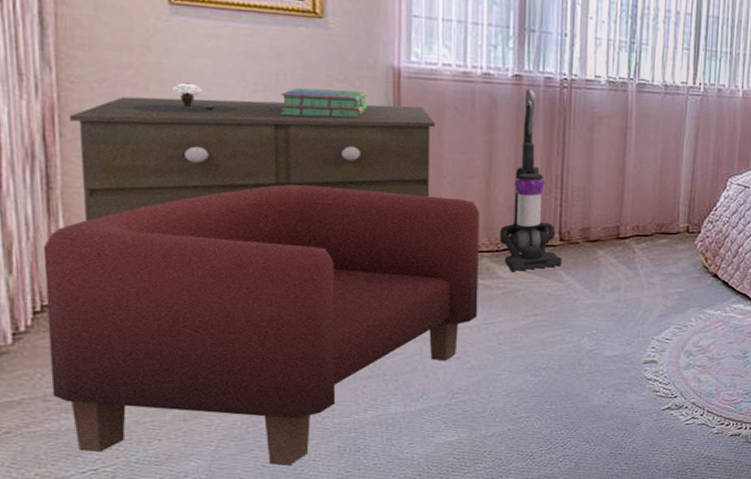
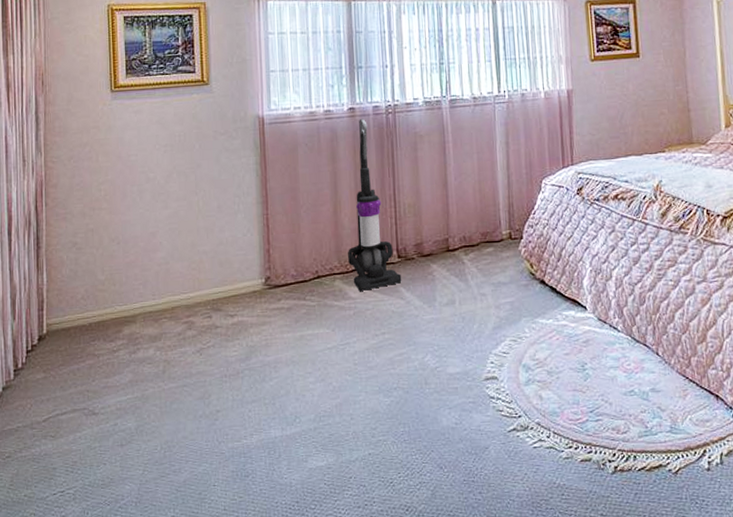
armchair: present [42,184,479,466] -> none [33,225,335,490]
dresser: present [68,96,435,222] -> none [51,147,292,273]
table lamp: present [132,82,238,114] -> none [88,151,155,179]
stack of books: present [279,87,368,118] -> none [181,140,242,169]

